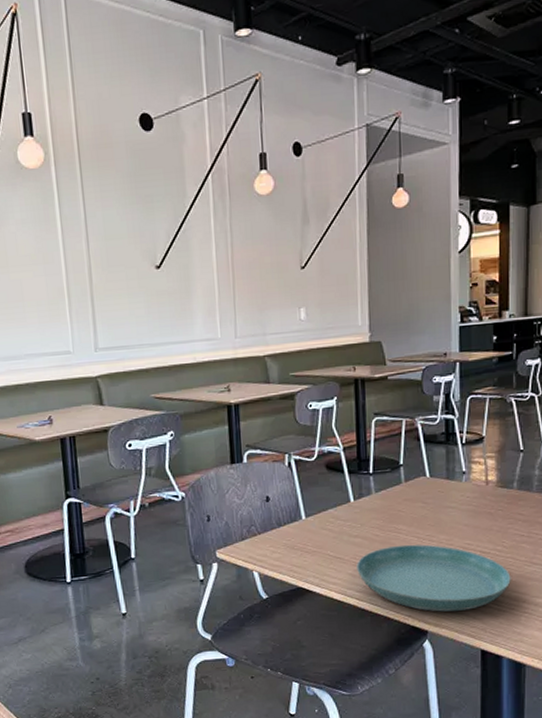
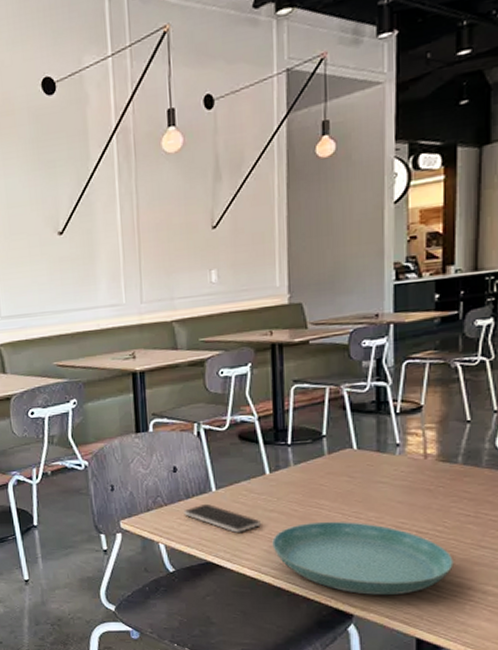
smartphone: none [276,531,346,558] -> present [184,503,261,533]

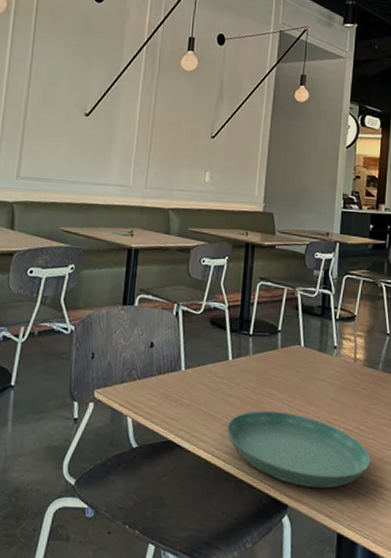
smartphone: present [184,503,261,533] -> none [154,381,219,414]

